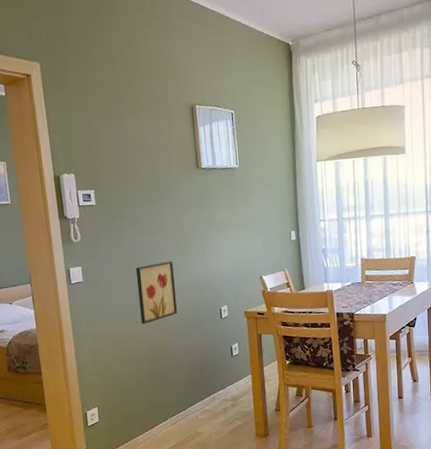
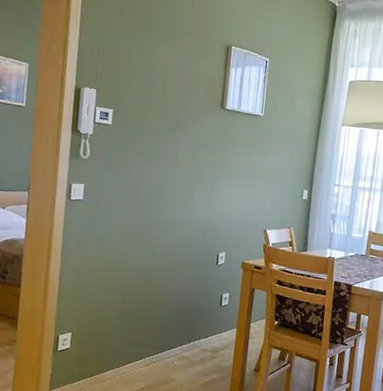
wall art: present [135,261,177,324] -> none [134,195,179,256]

